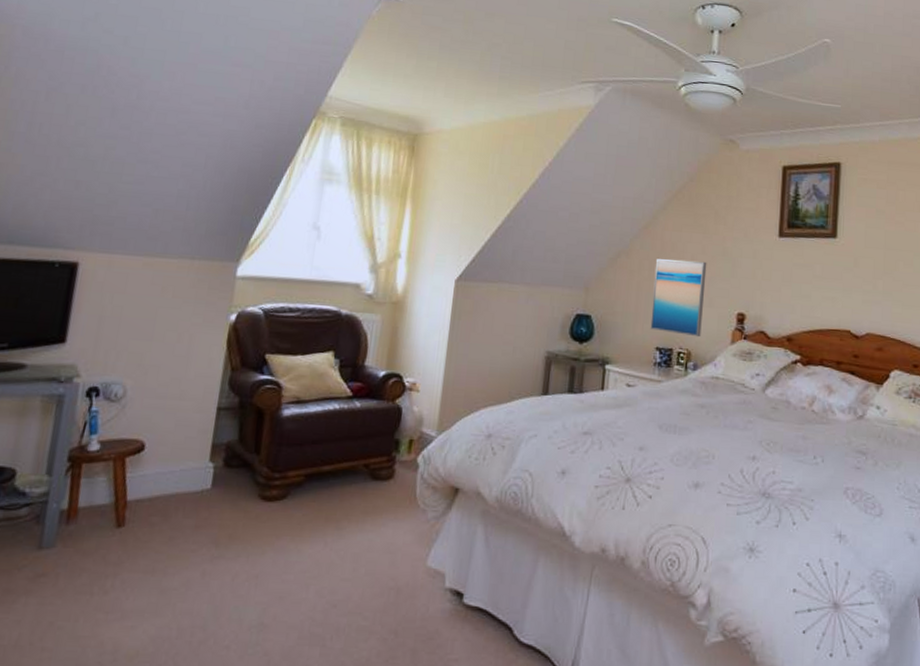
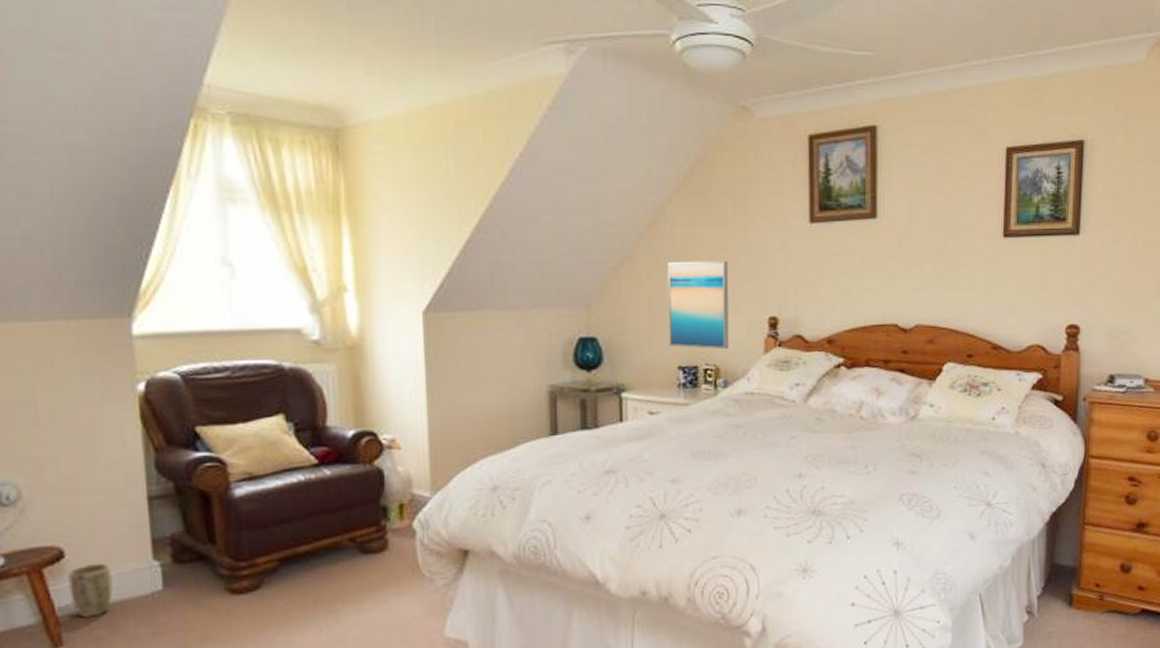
plant pot: none [139,458,176,505] -> present [68,563,113,618]

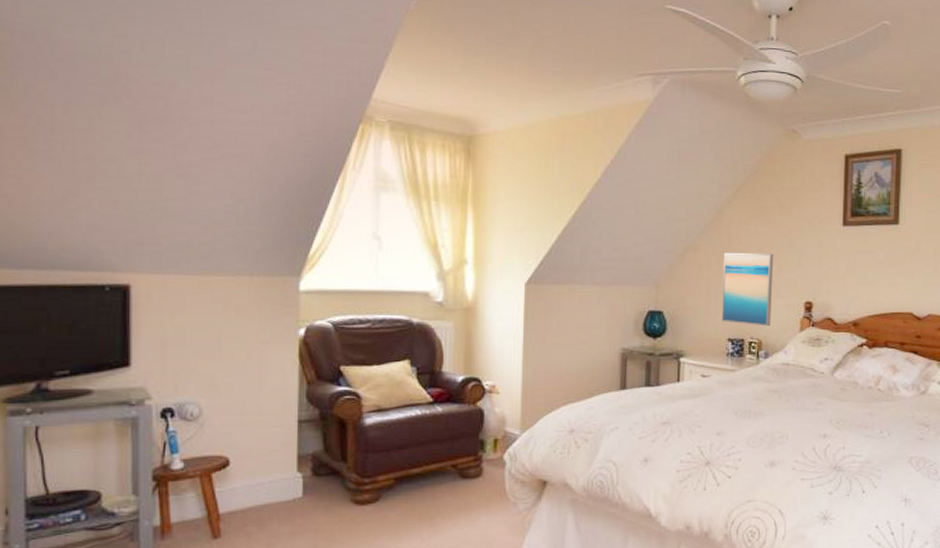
plant pot: present [68,563,113,618] -> none [230,472,264,516]

